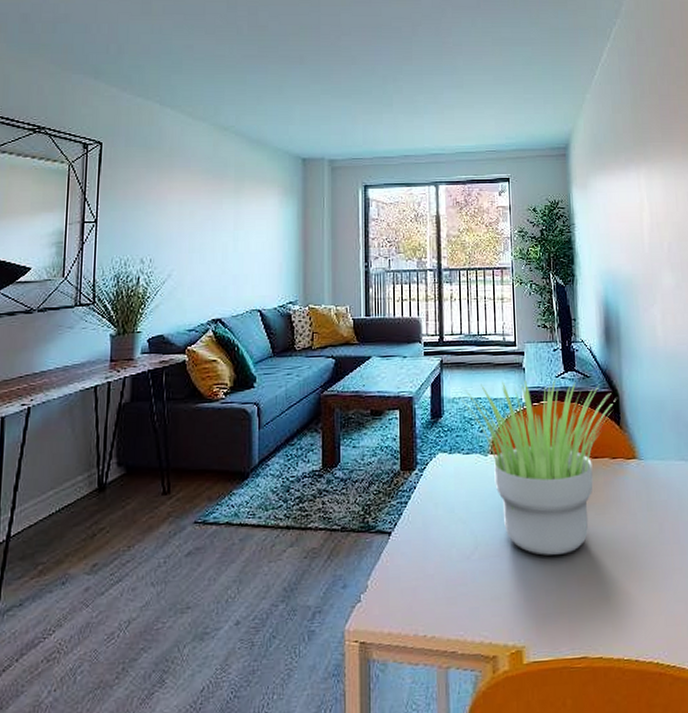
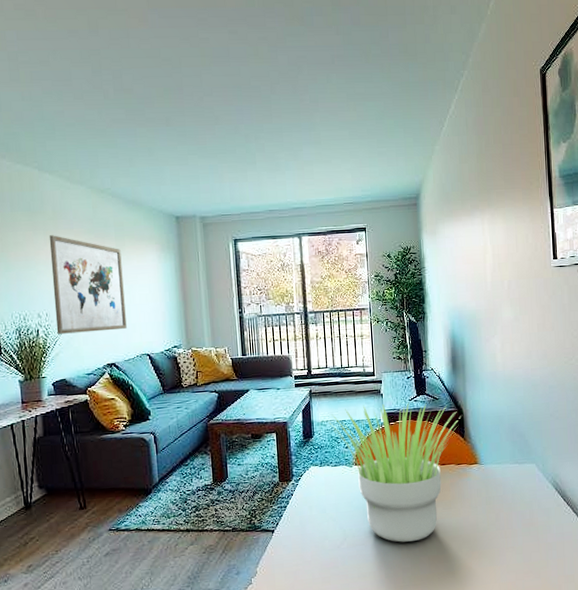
wall art: none [159,173,239,283] -> present [49,235,127,334]

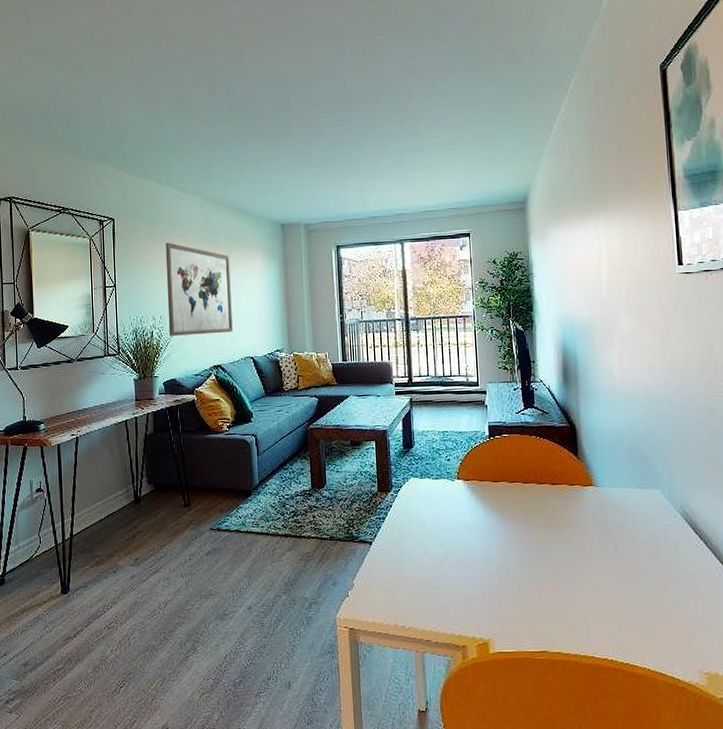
potted plant: present [329,402,461,543] -> none [430,415,573,566]

